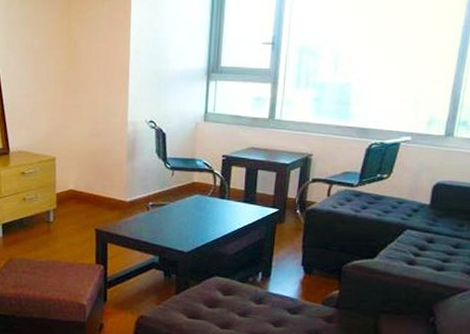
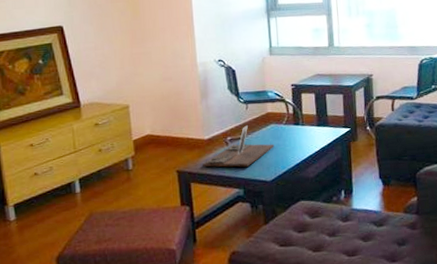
decorative tray: none [121,192,196,235] -> present [203,125,275,167]

